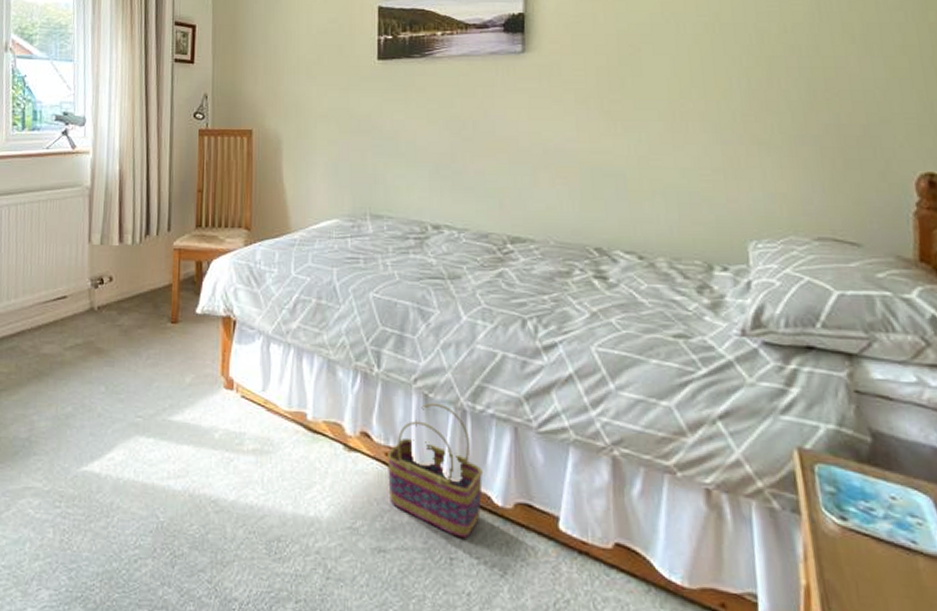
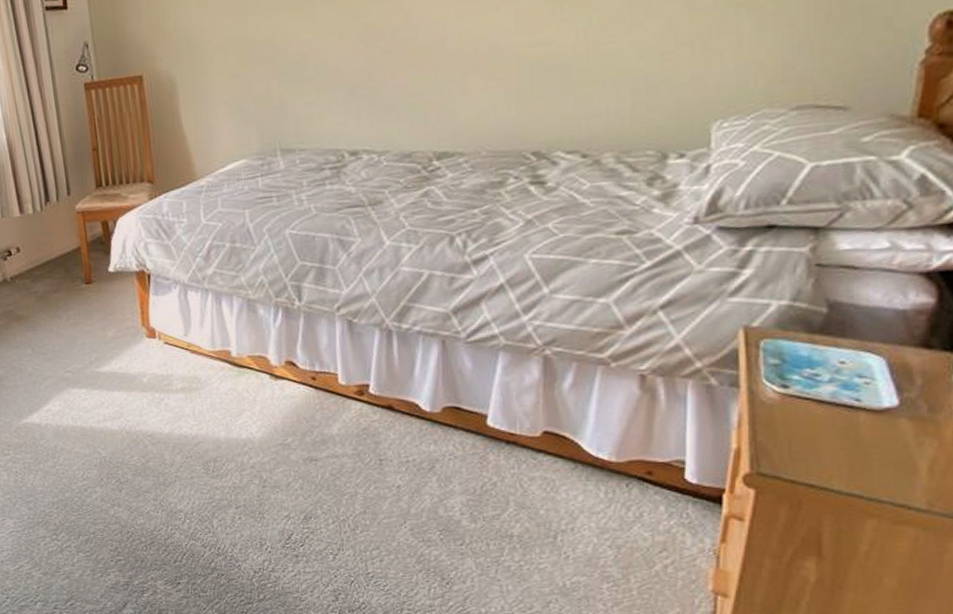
basket: present [388,403,484,538] -> none [314,327,411,442]

